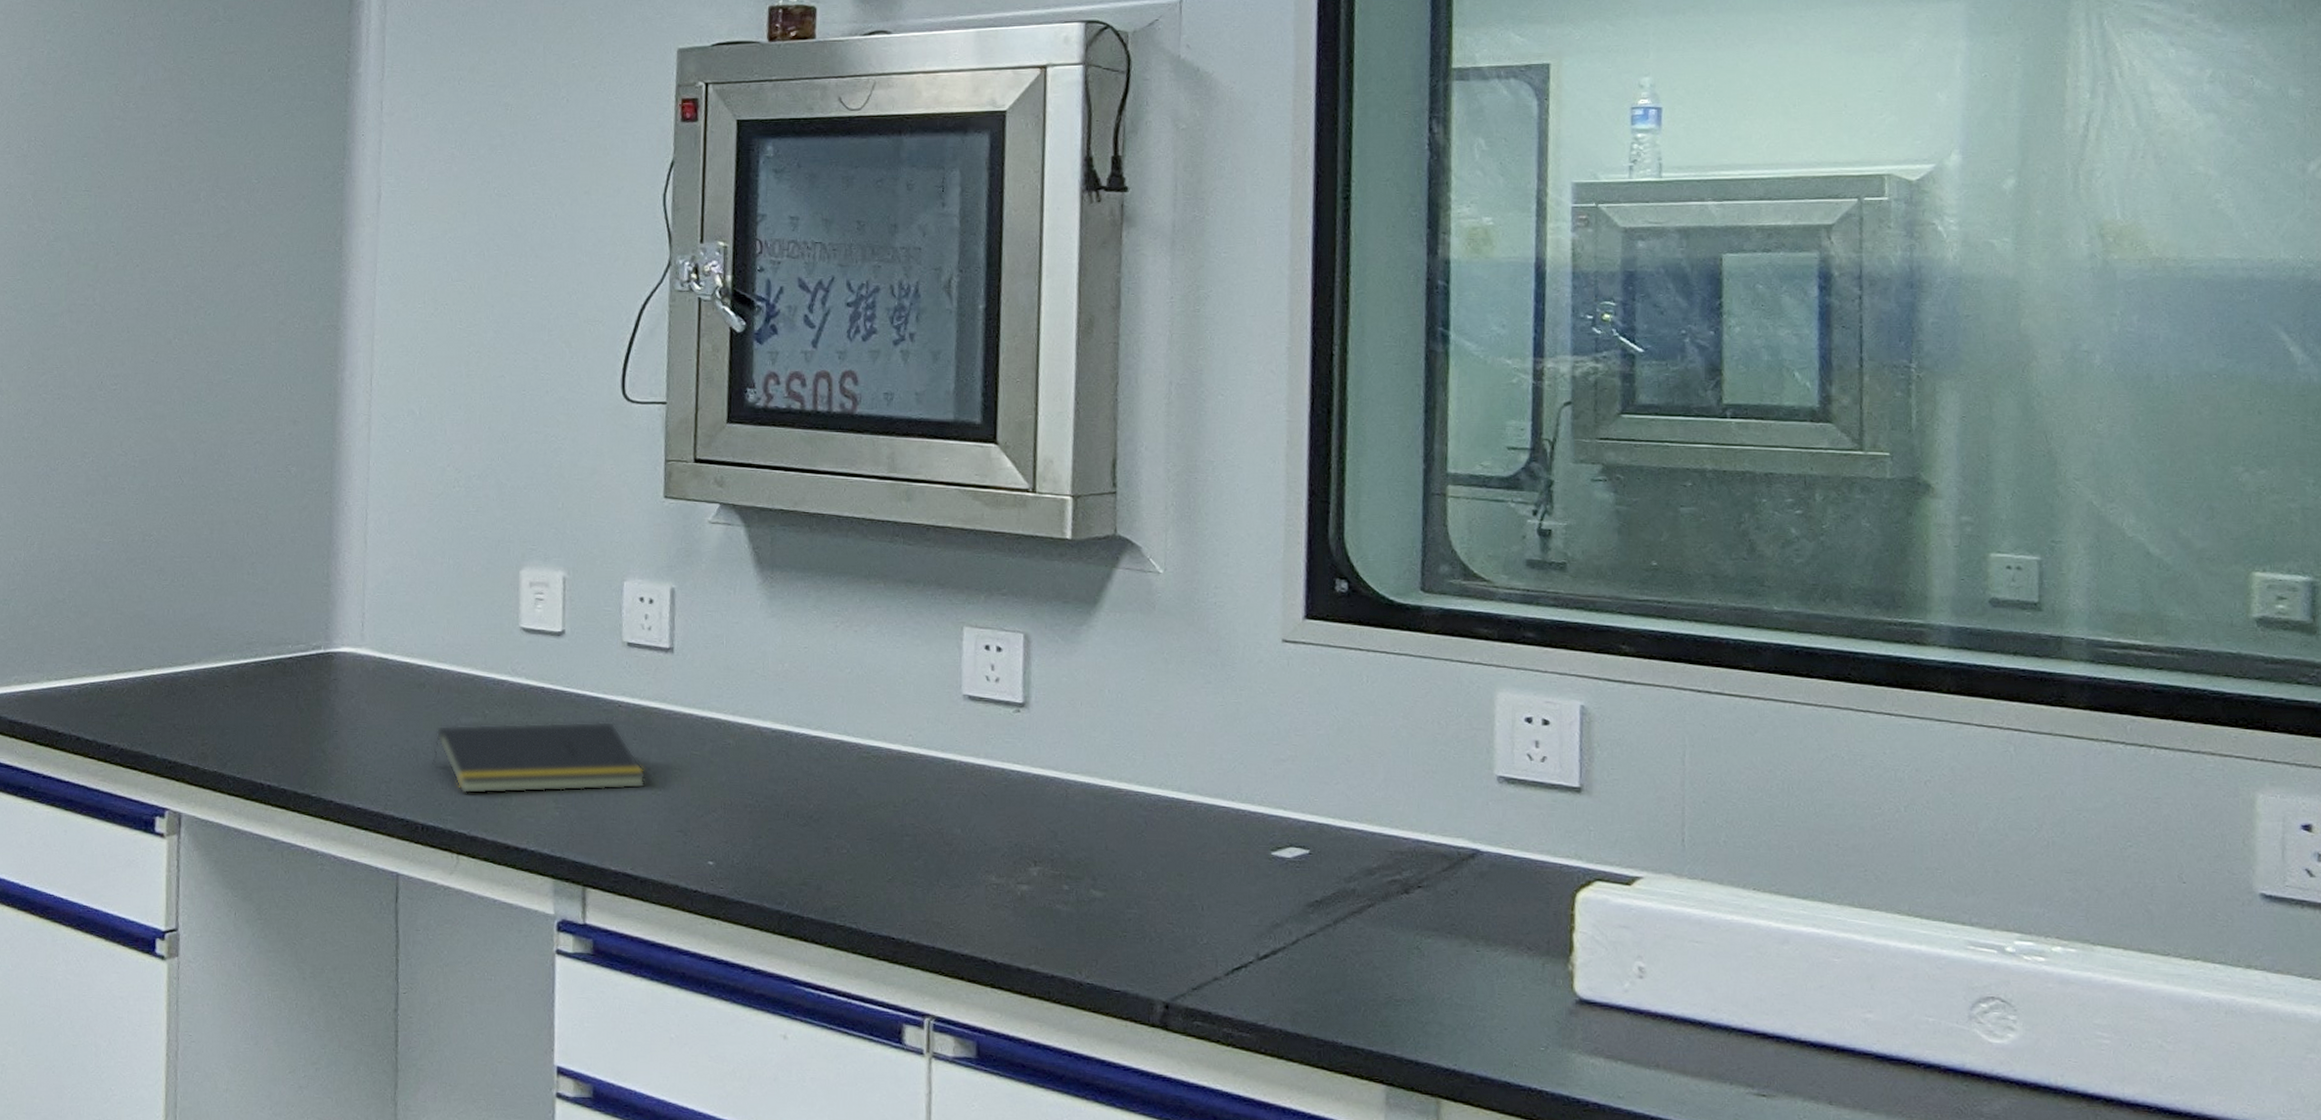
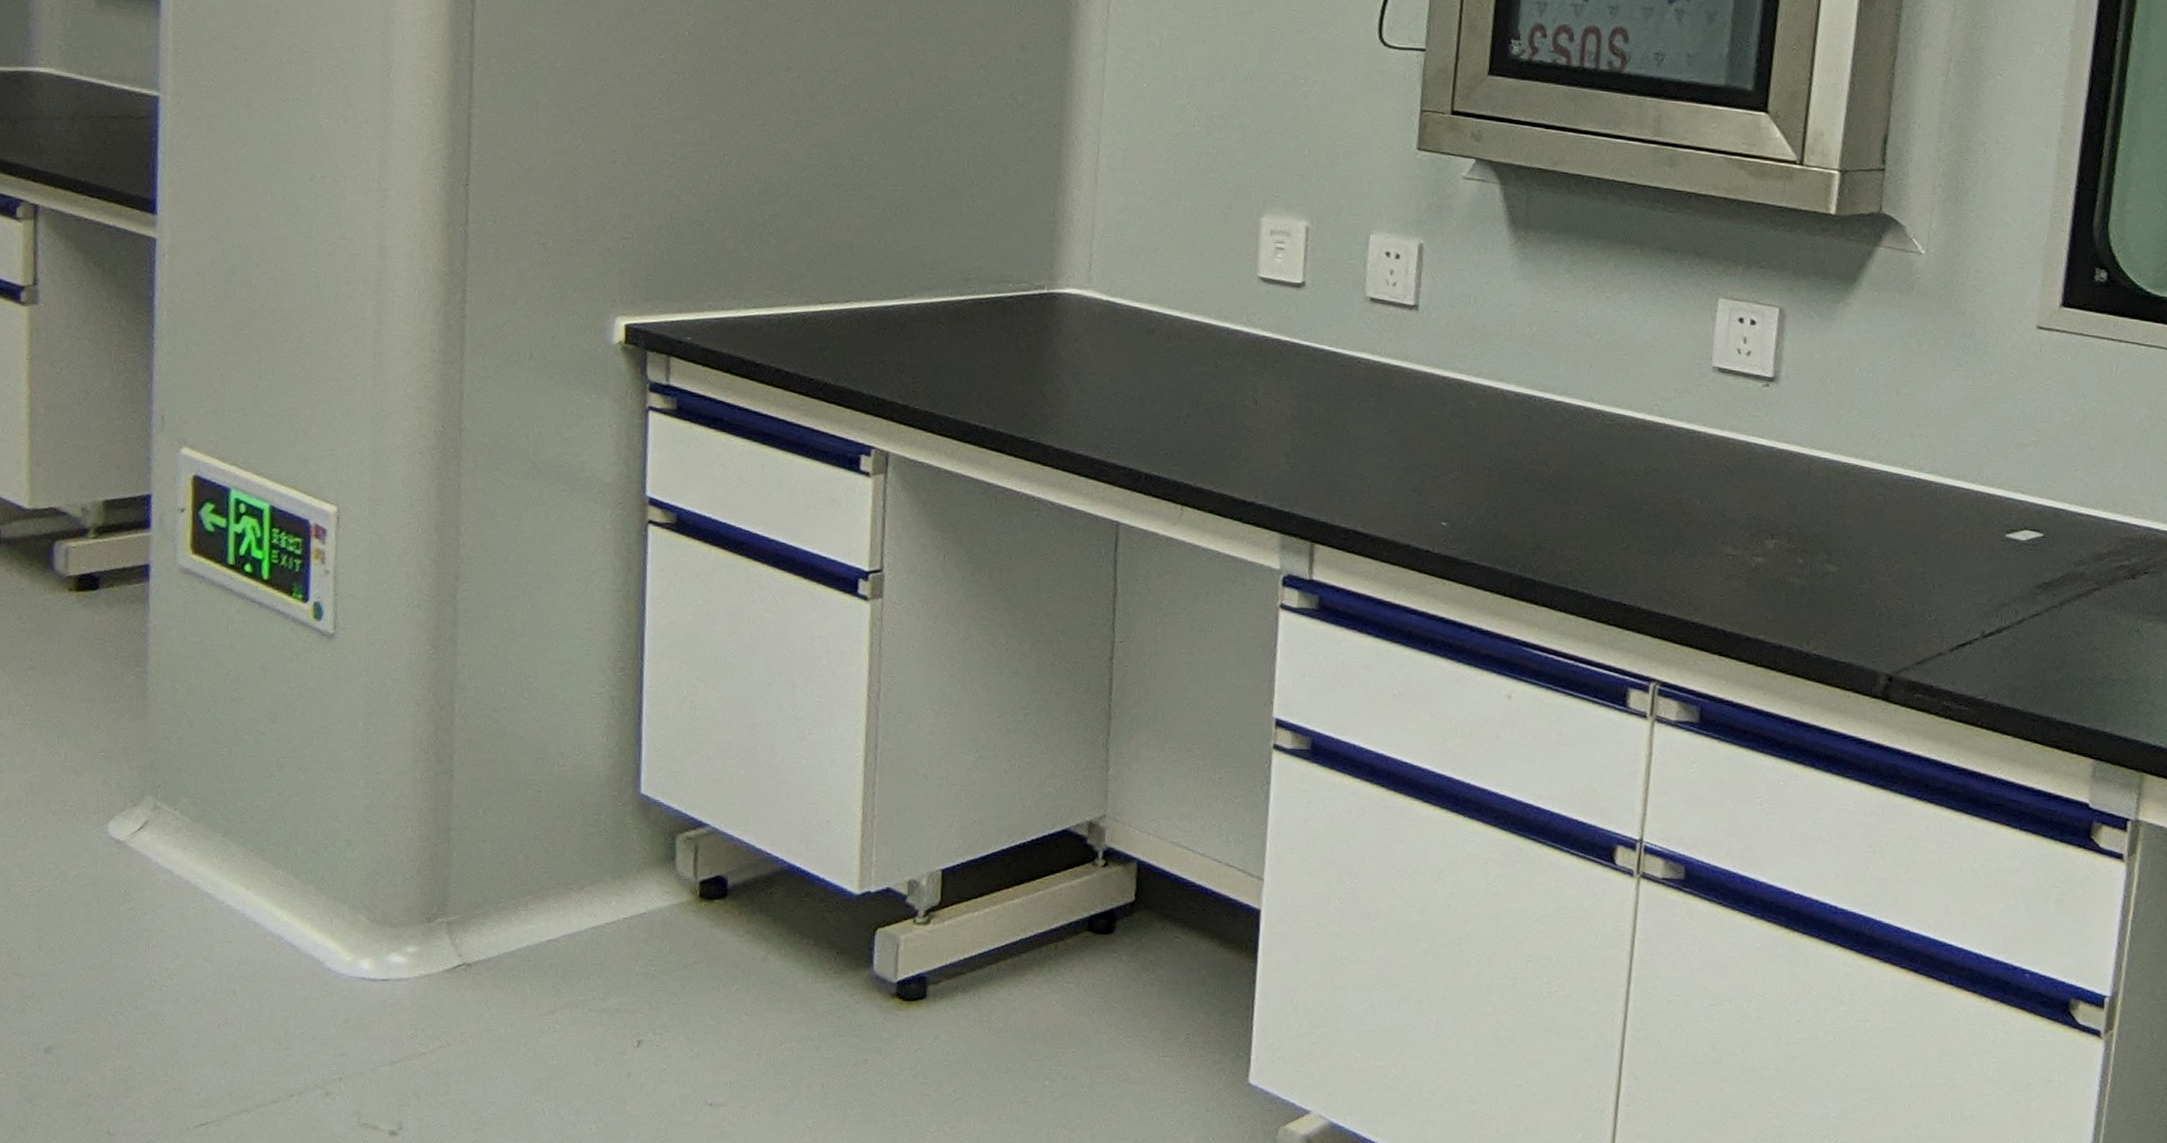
notepad: present [432,721,647,795] -> none [1159,373,1384,448]

